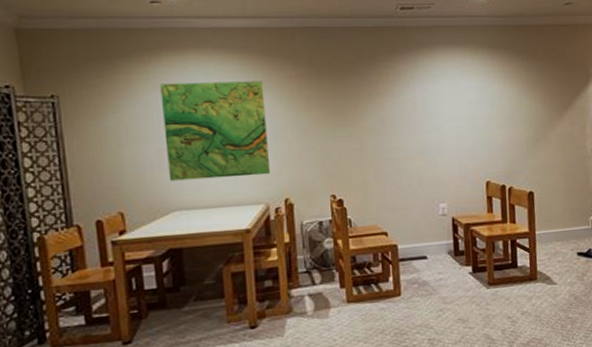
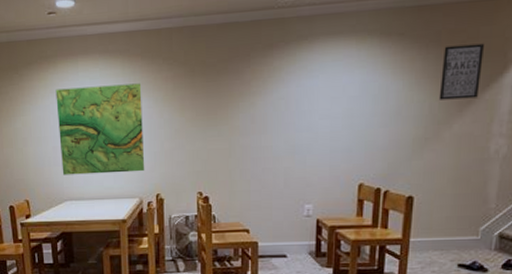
wall art: none [541,60,572,106] -> present [438,43,484,100]

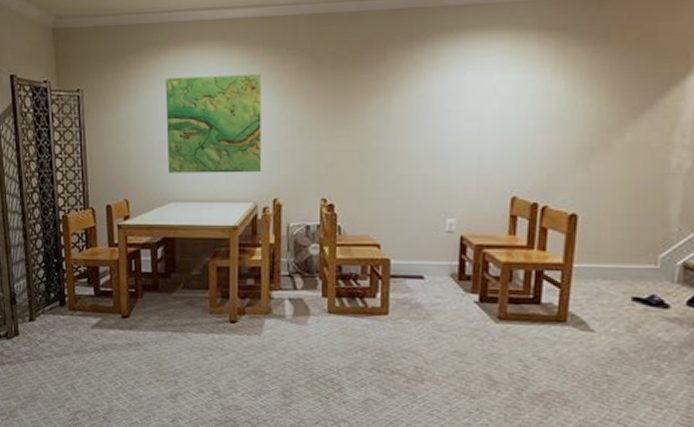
wall art: present [438,43,484,100] -> none [608,41,662,105]

